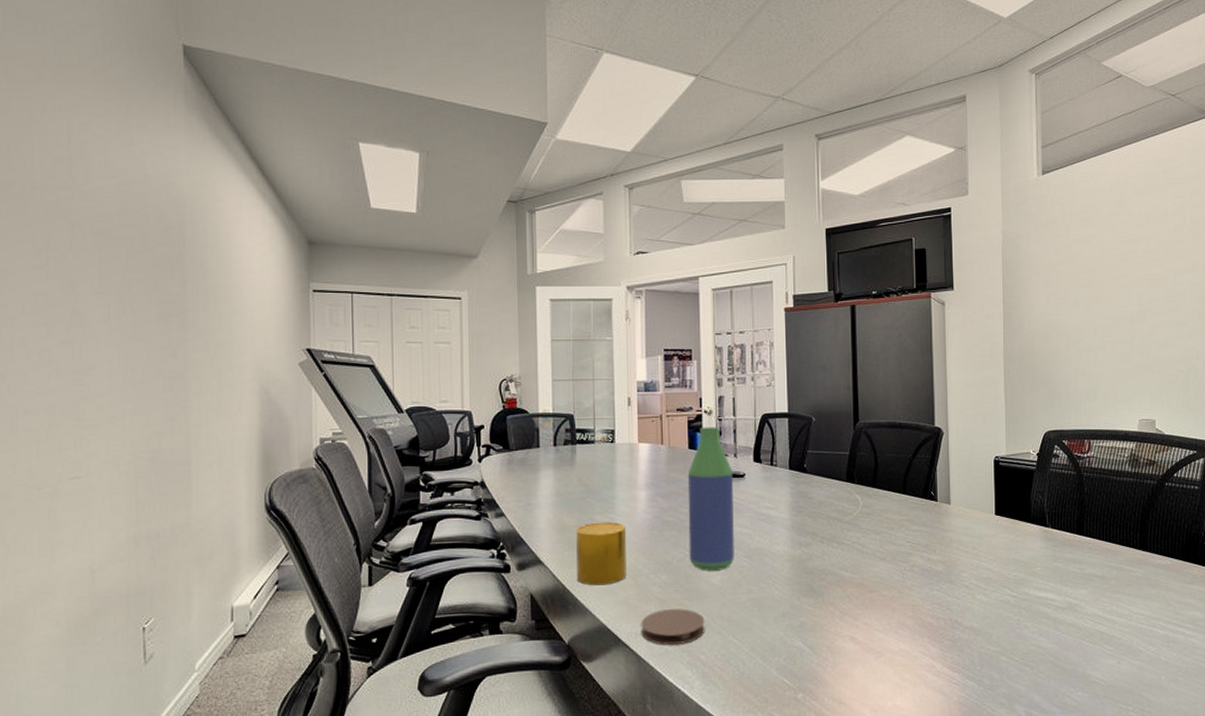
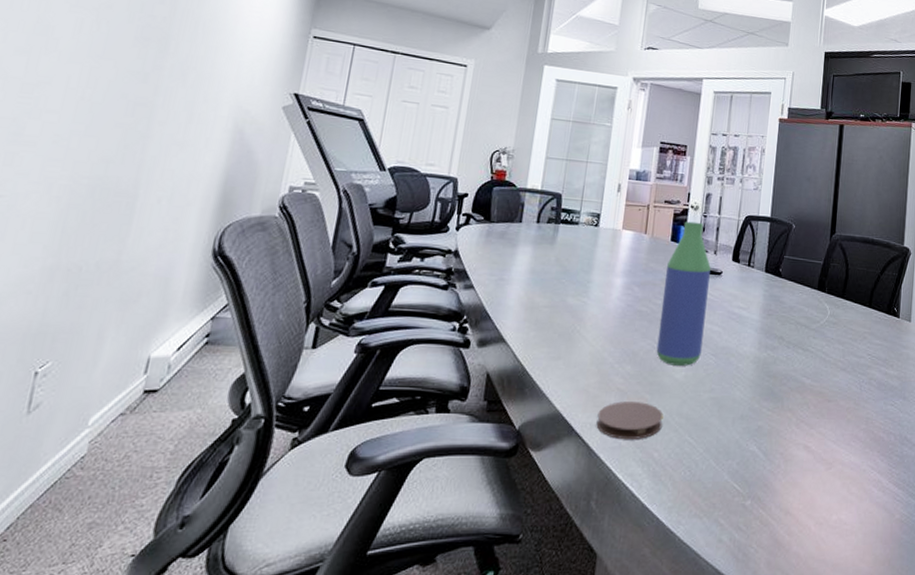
cup: present [576,521,627,586] -> none [539,304,597,371]

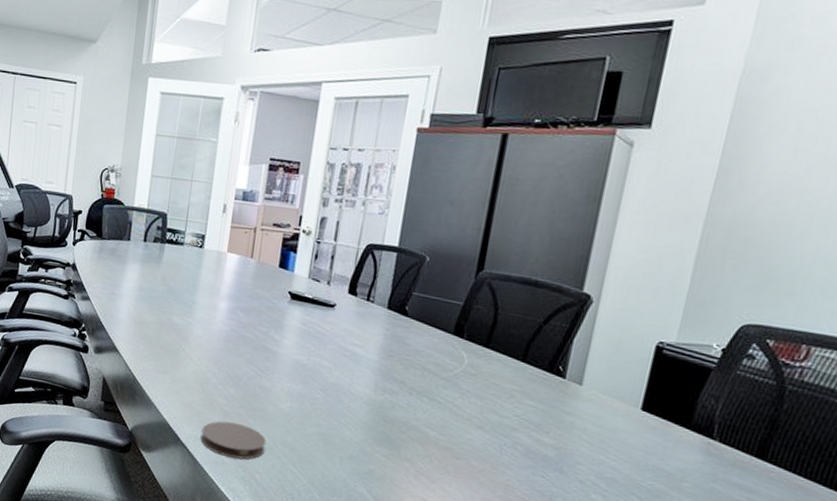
bottle: present [656,221,711,366] -> none [260,247,323,398]

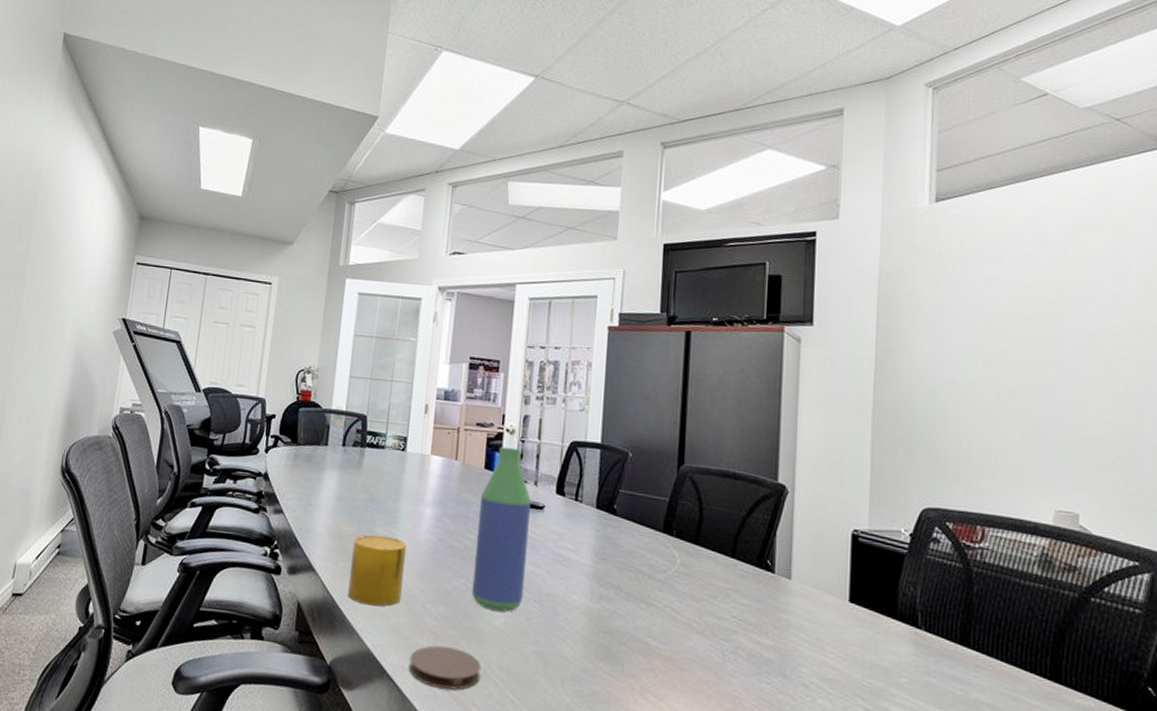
cup: none [147,323,201,385] -> present [348,534,406,607]
bottle: none [260,247,323,398] -> present [471,446,531,612]

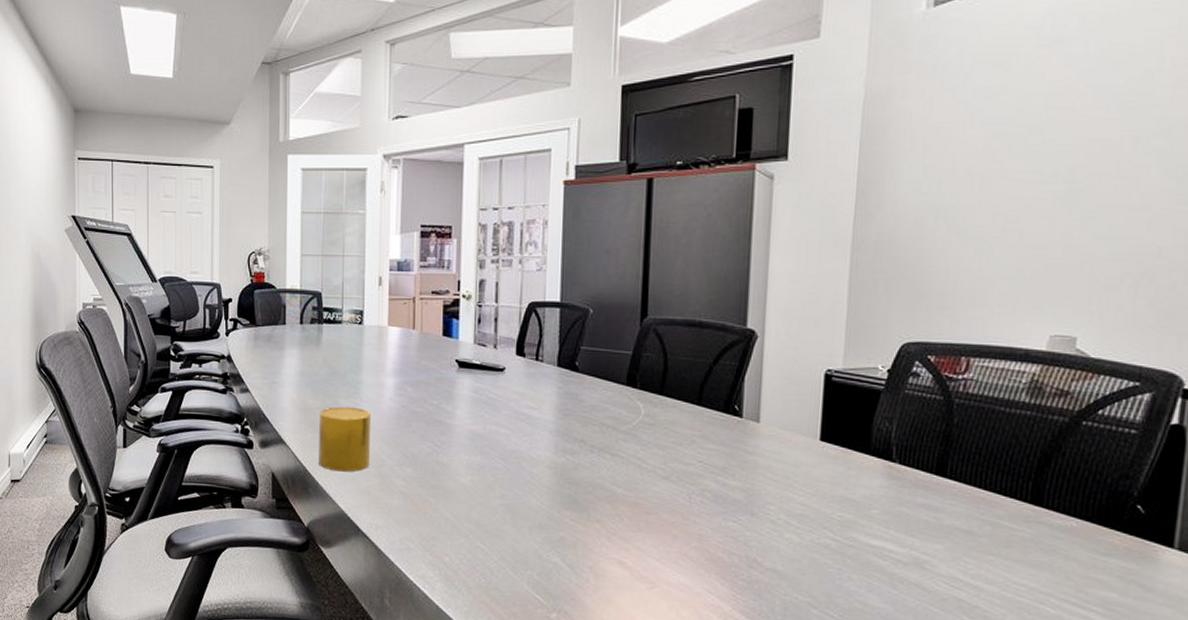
coaster: present [409,645,482,690] -> none [382,504,451,543]
bottle: present [471,446,531,612] -> none [437,313,491,470]

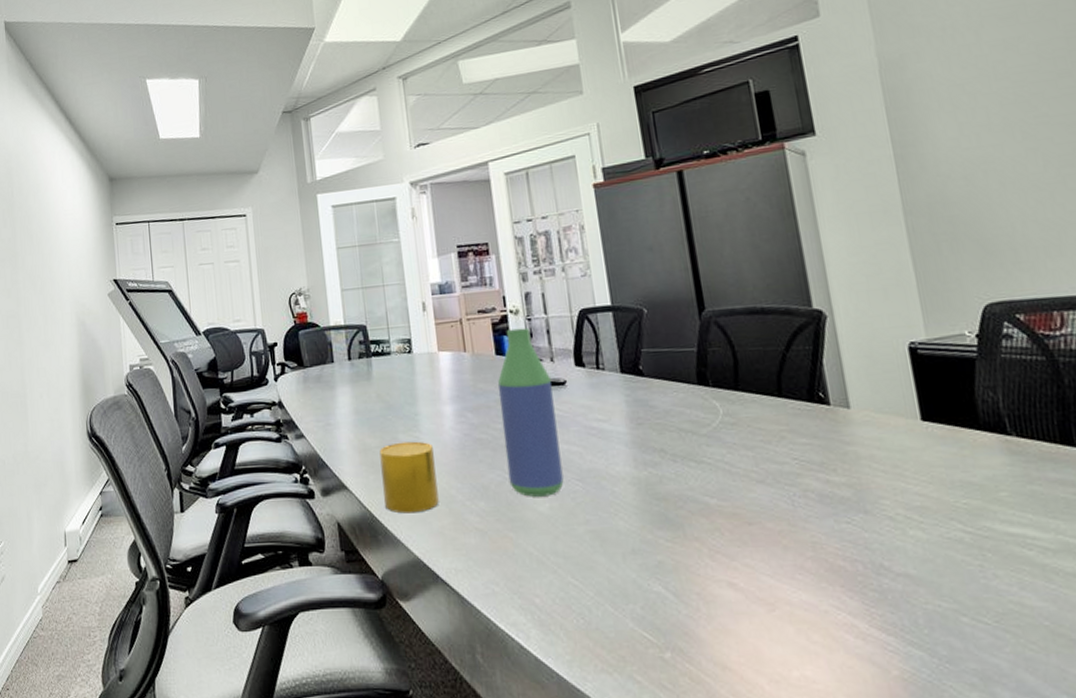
bottle: none [437,313,491,470] -> present [497,327,564,497]

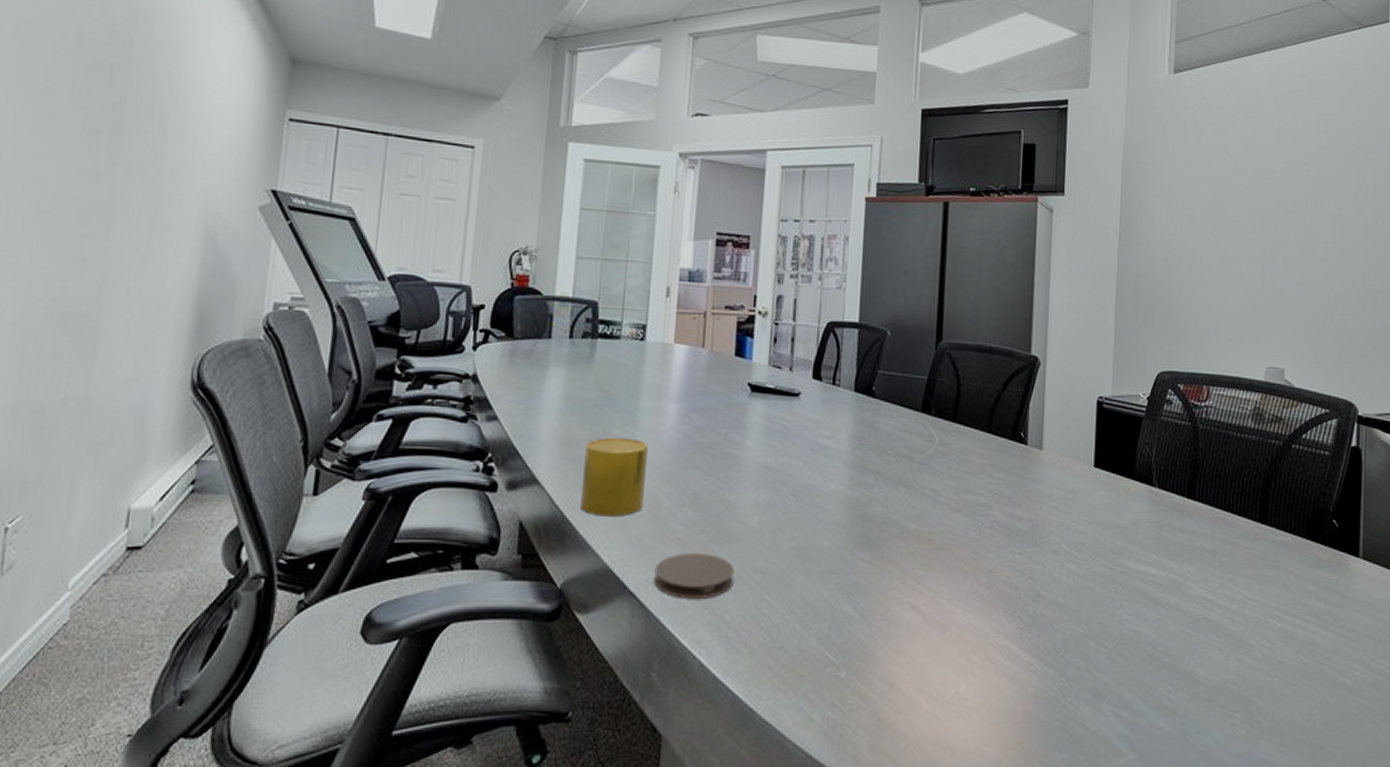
coaster: none [460,541,537,584] -> present [653,553,735,598]
bottle: present [497,327,564,497] -> none [722,331,786,509]

